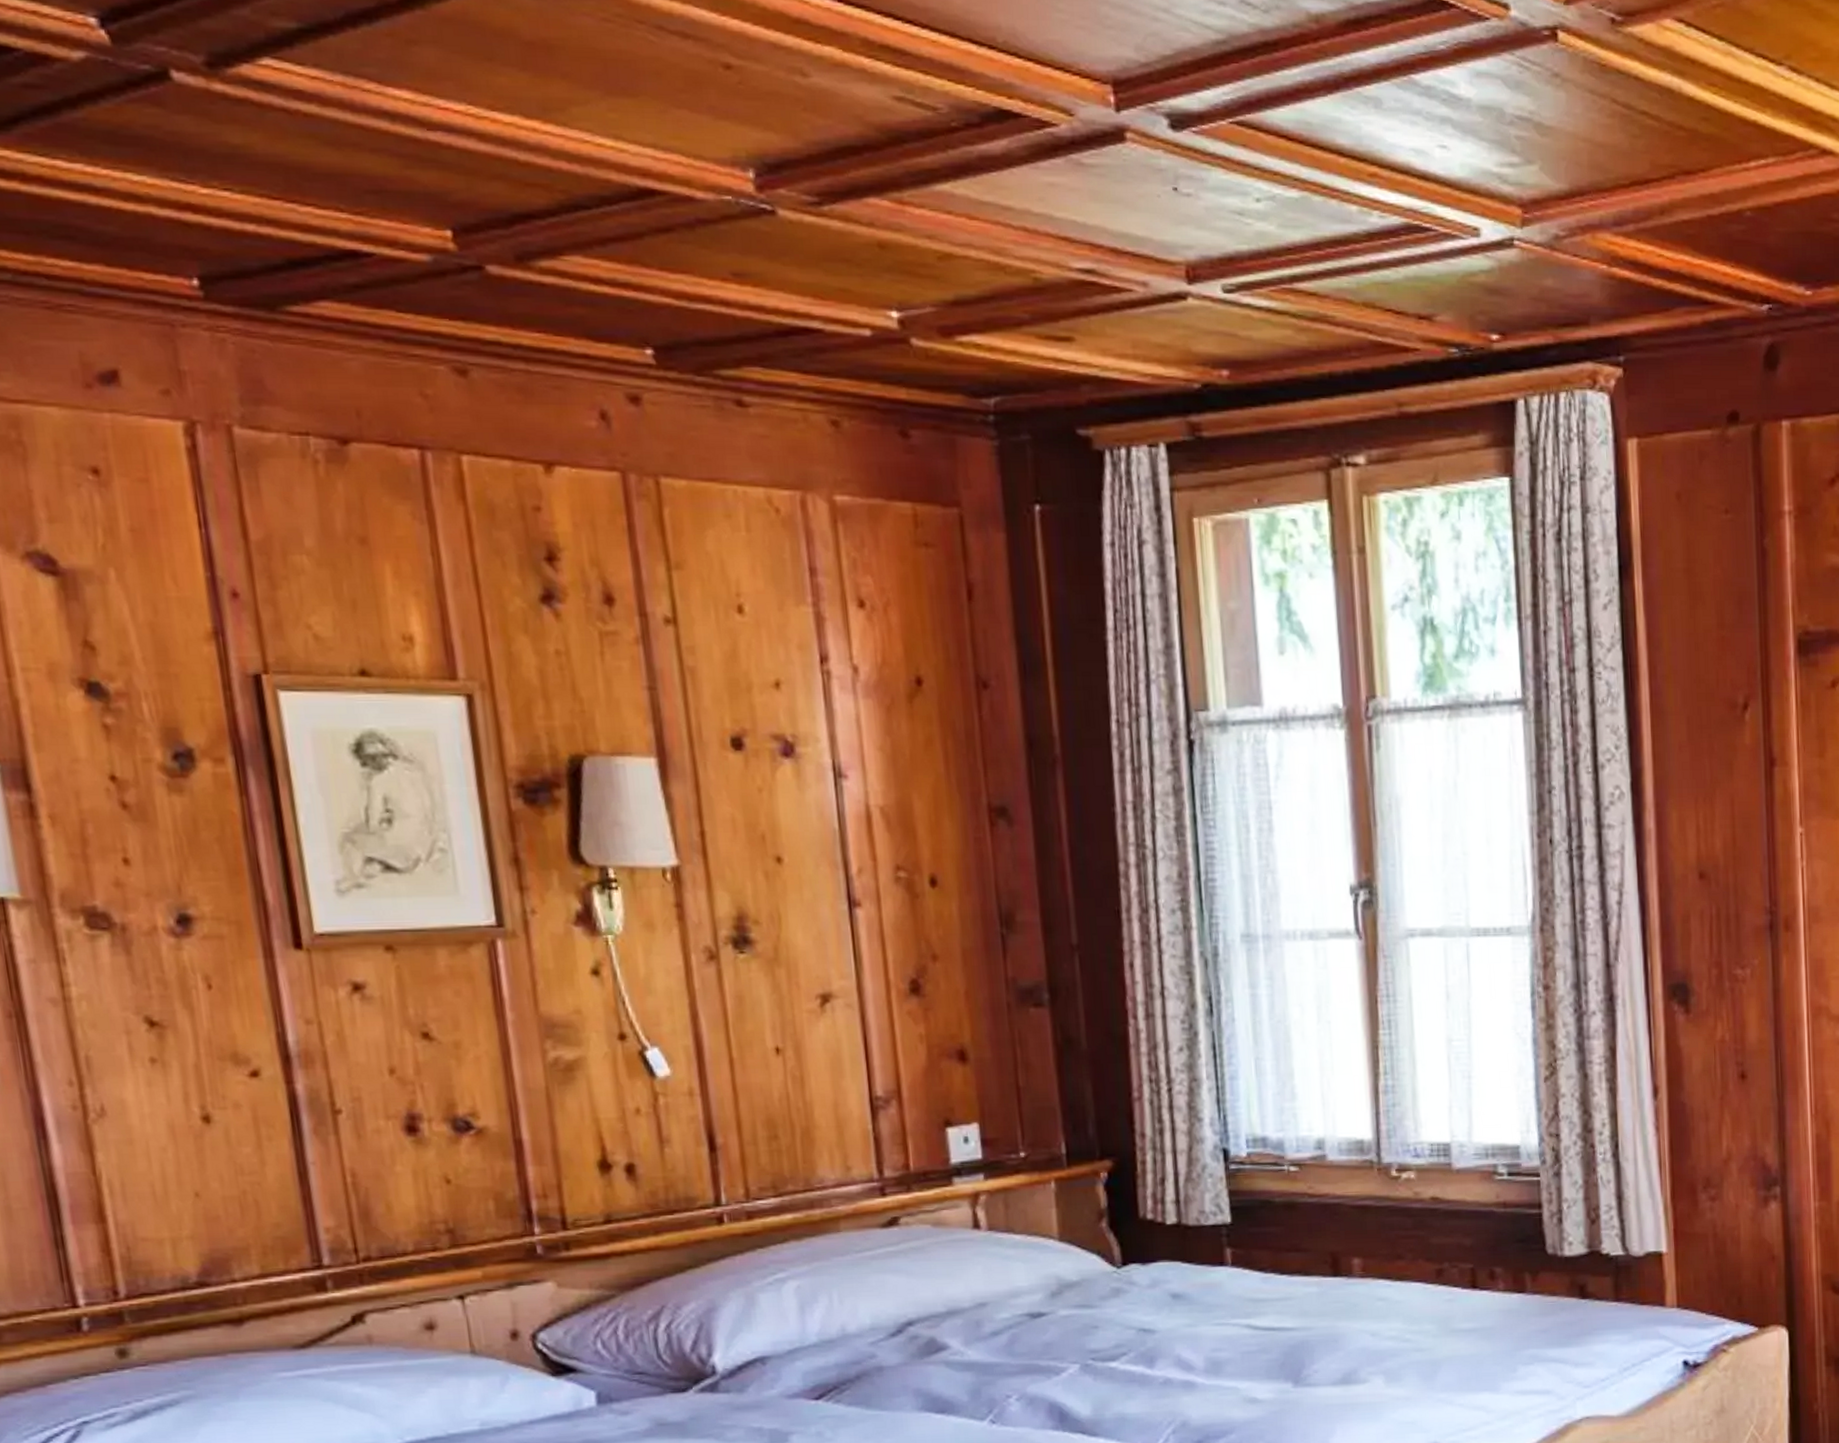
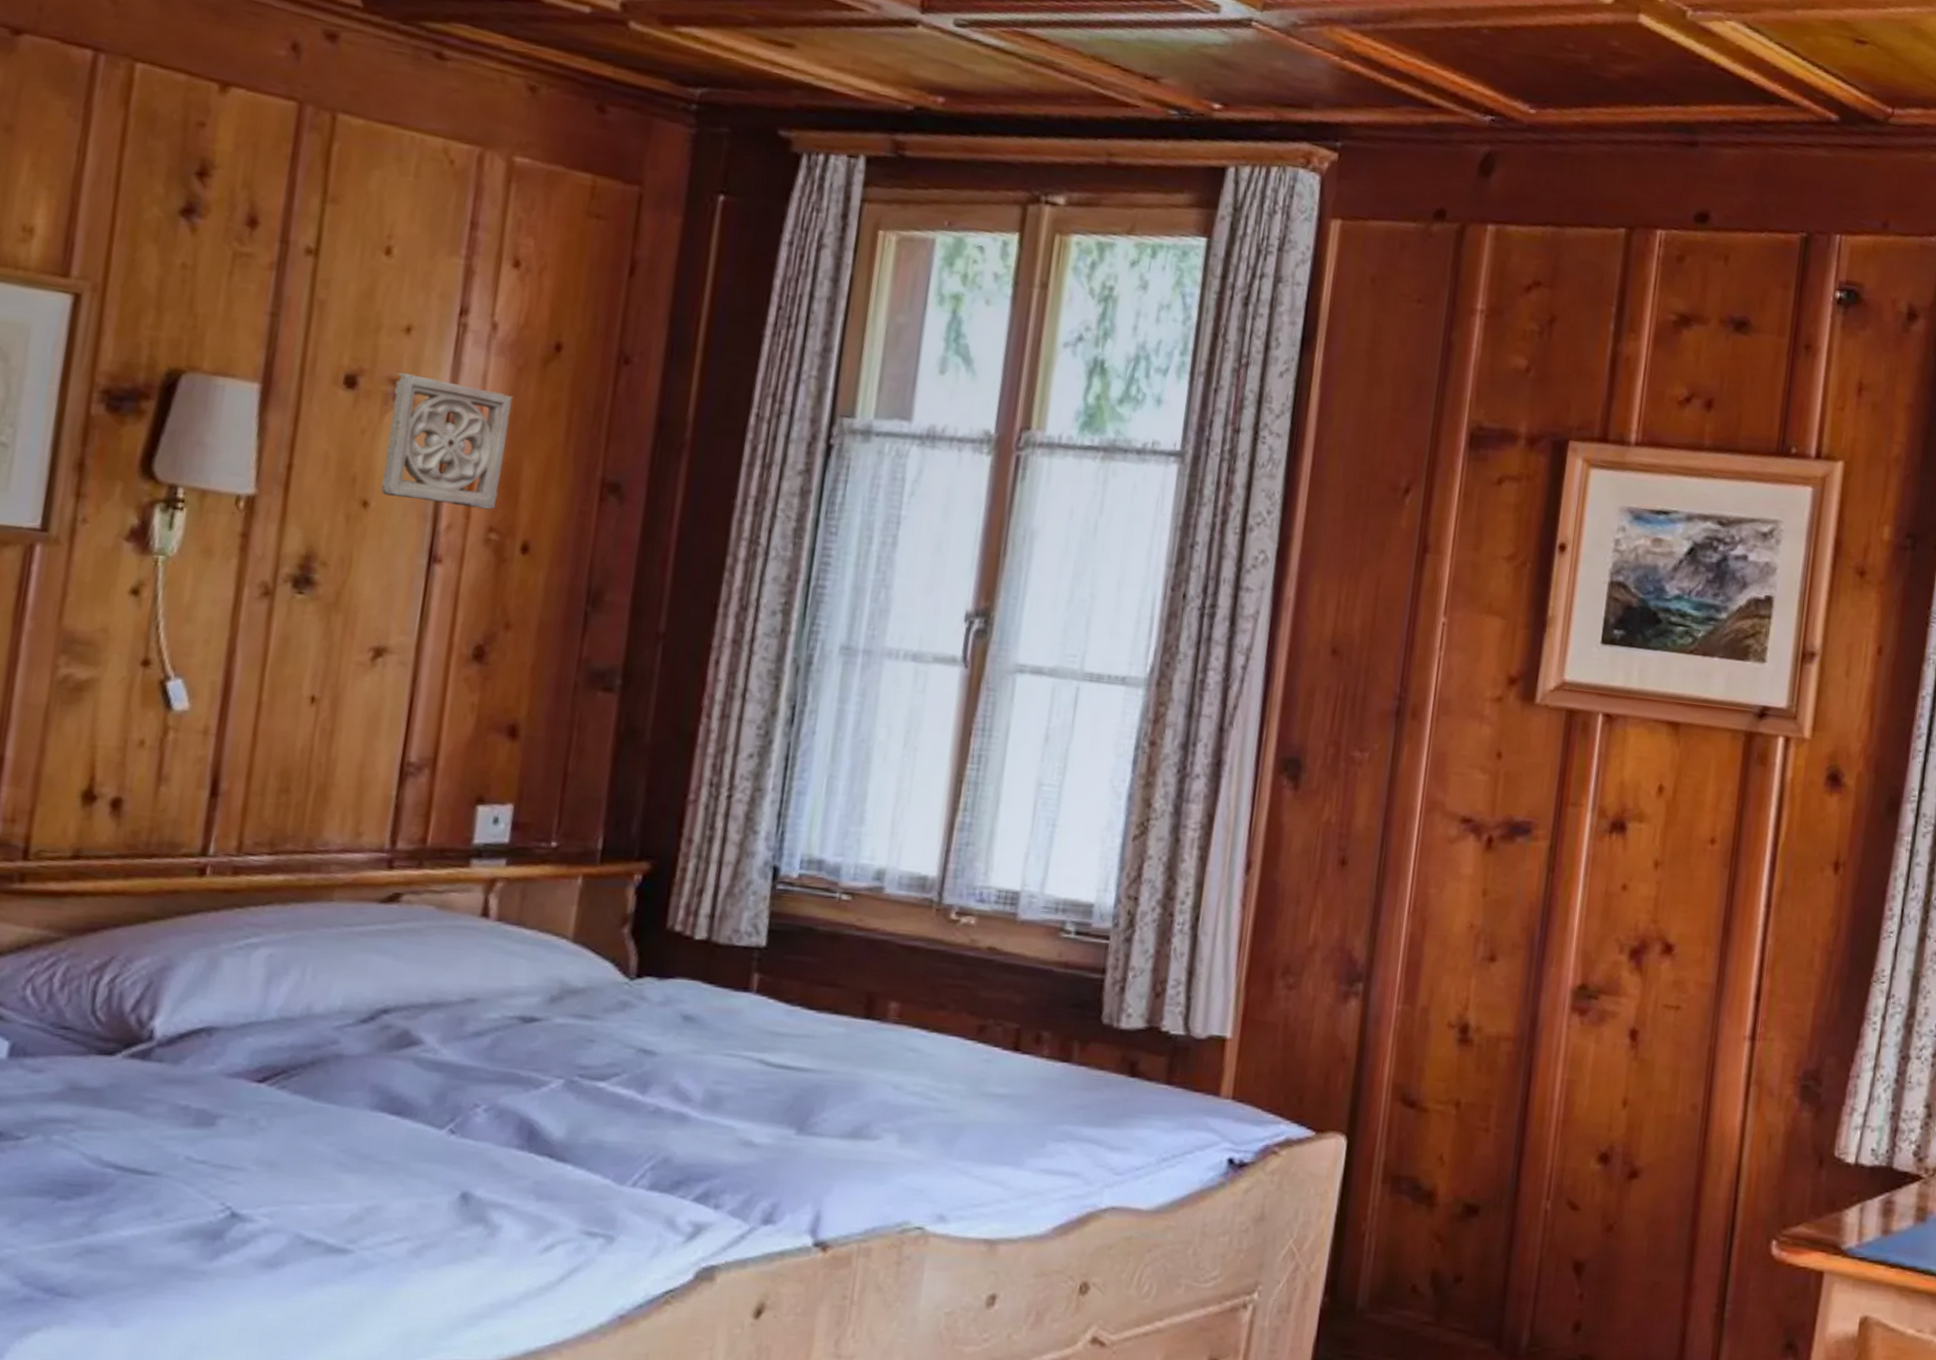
wall ornament: none [778,727,897,851] -> present [381,372,513,510]

